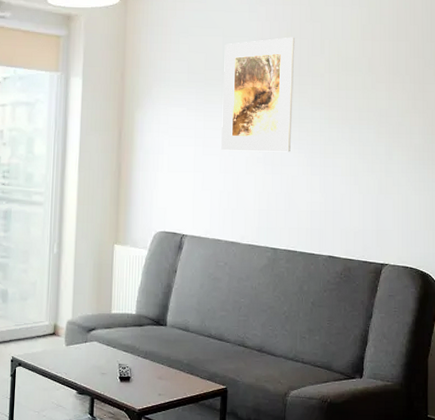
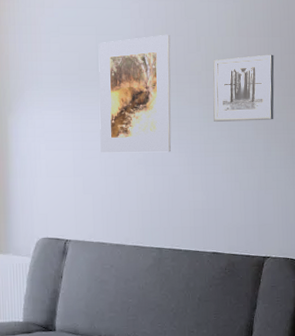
wall art: none [335,58,399,124] -> present [213,54,275,122]

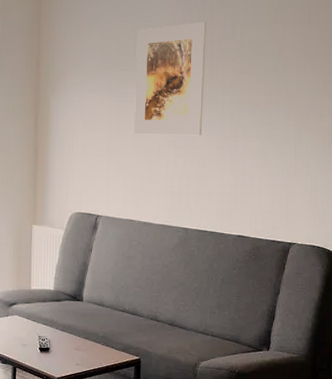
wall art: present [213,54,275,122] -> none [245,42,310,108]

